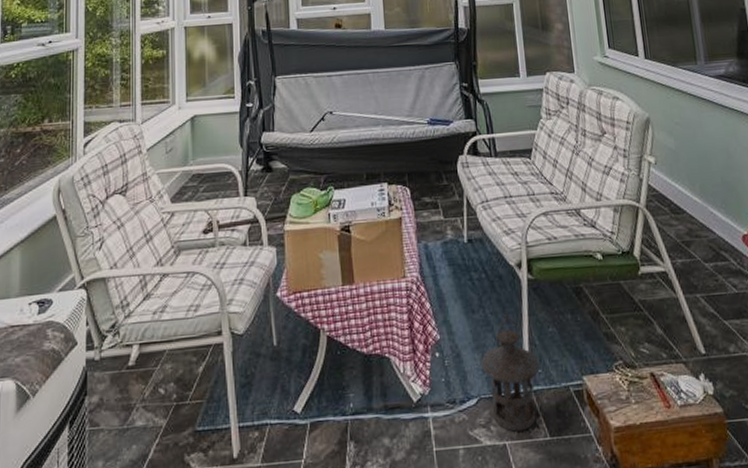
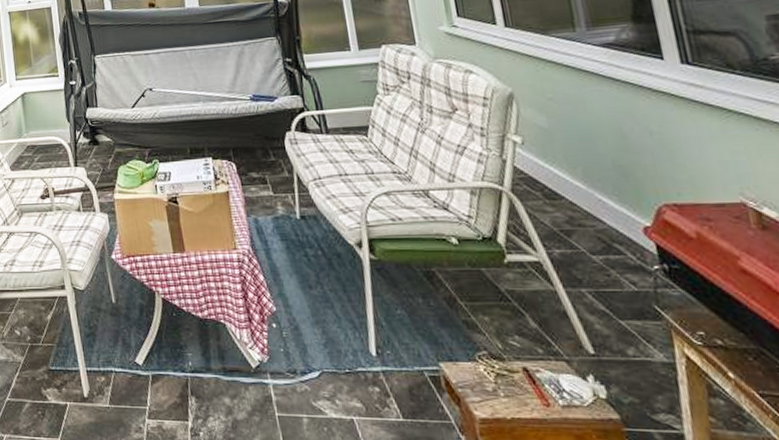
lantern: present [481,312,540,432] -> none [321,290,388,409]

